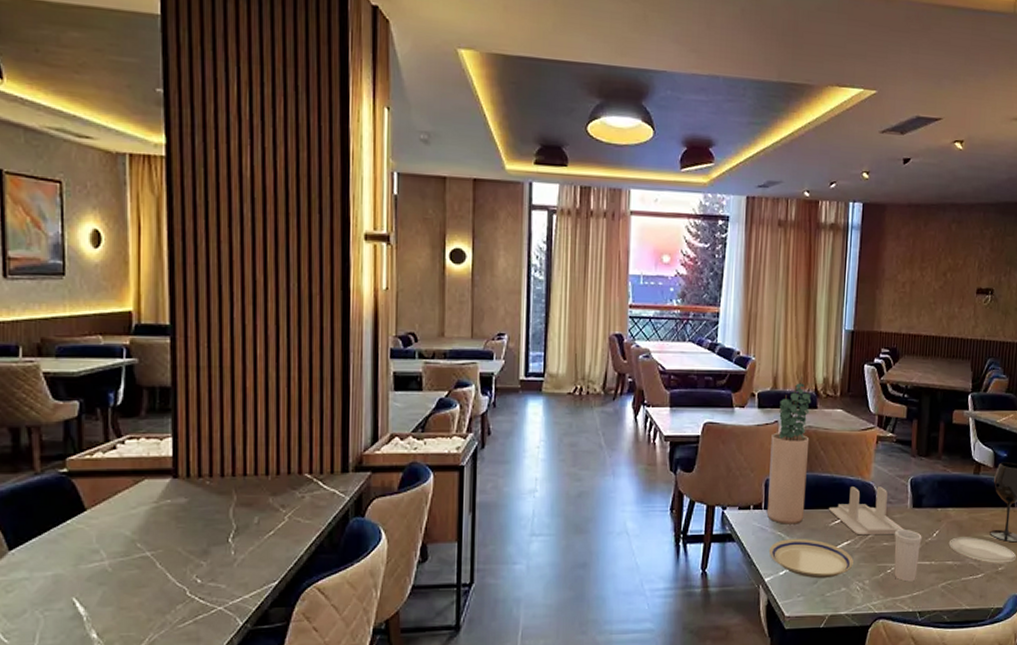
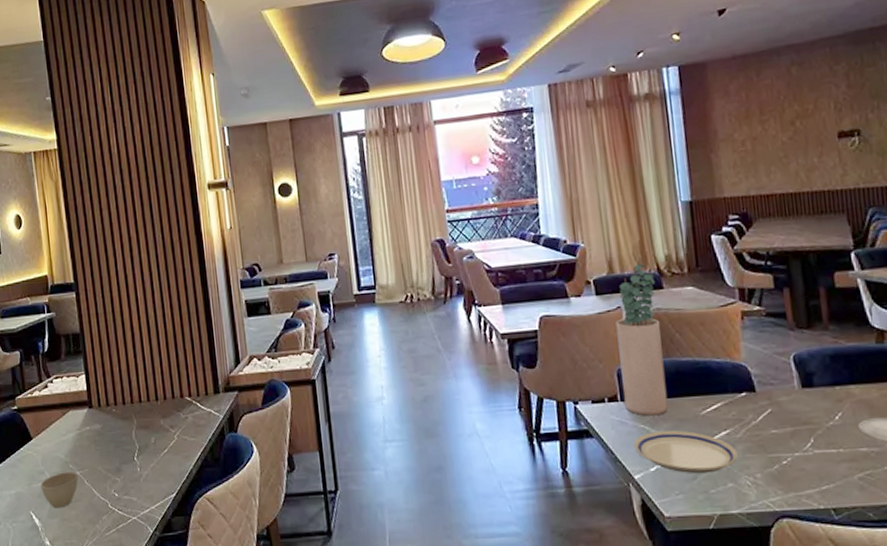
cup: none [91,552,149,595] -> present [40,471,79,508]
napkin holder: present [828,486,904,536] -> none [695,367,795,424]
cup: present [894,529,922,582] -> none [783,412,822,474]

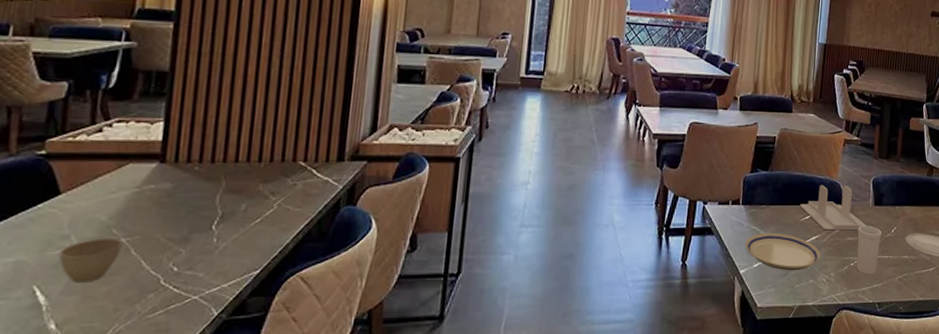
vase: present [616,256,669,416] -> none [744,83,788,219]
napkin holder: none [695,367,795,424] -> present [799,185,866,231]
cup: none [783,412,822,474] -> present [856,225,882,275]

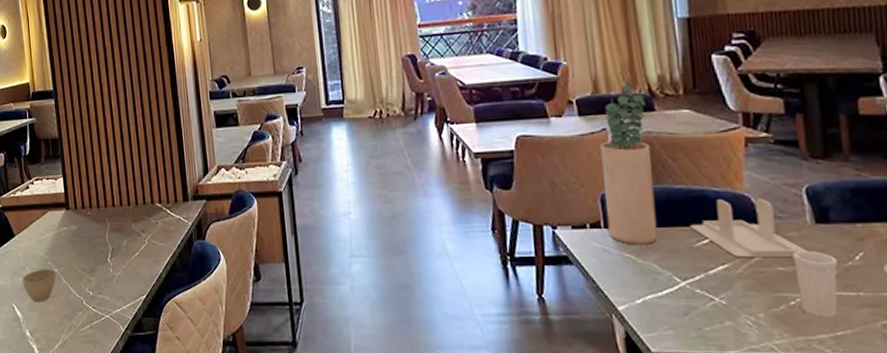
vase: none [744,83,788,219] -> present [600,76,658,245]
plate: present [744,233,821,271] -> none [617,262,737,310]

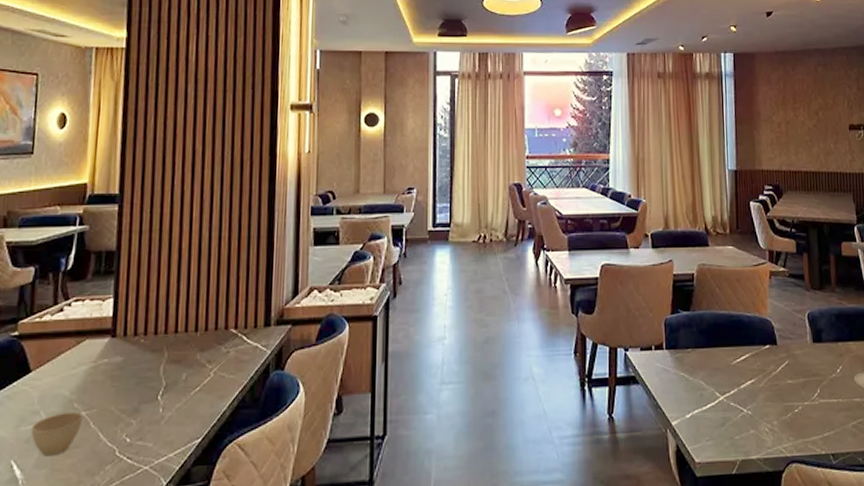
vase: present [600,76,658,245] -> none [667,215,706,365]
napkin holder: present [689,198,807,258] -> none [729,322,807,374]
cup: present [792,250,838,318] -> none [797,365,826,422]

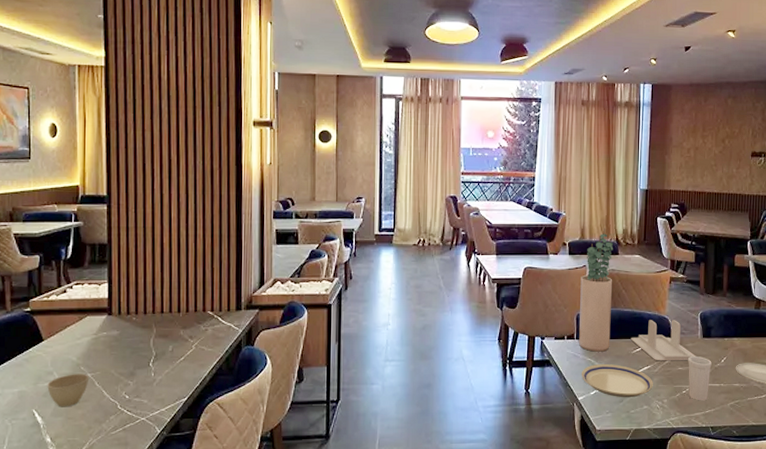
vase: none [667,215,706,365] -> present [578,228,614,352]
plate: none [673,379,759,421] -> present [581,364,653,398]
napkin holder: none [729,322,807,374] -> present [630,320,696,361]
cup: none [797,365,826,422] -> present [687,355,712,401]

